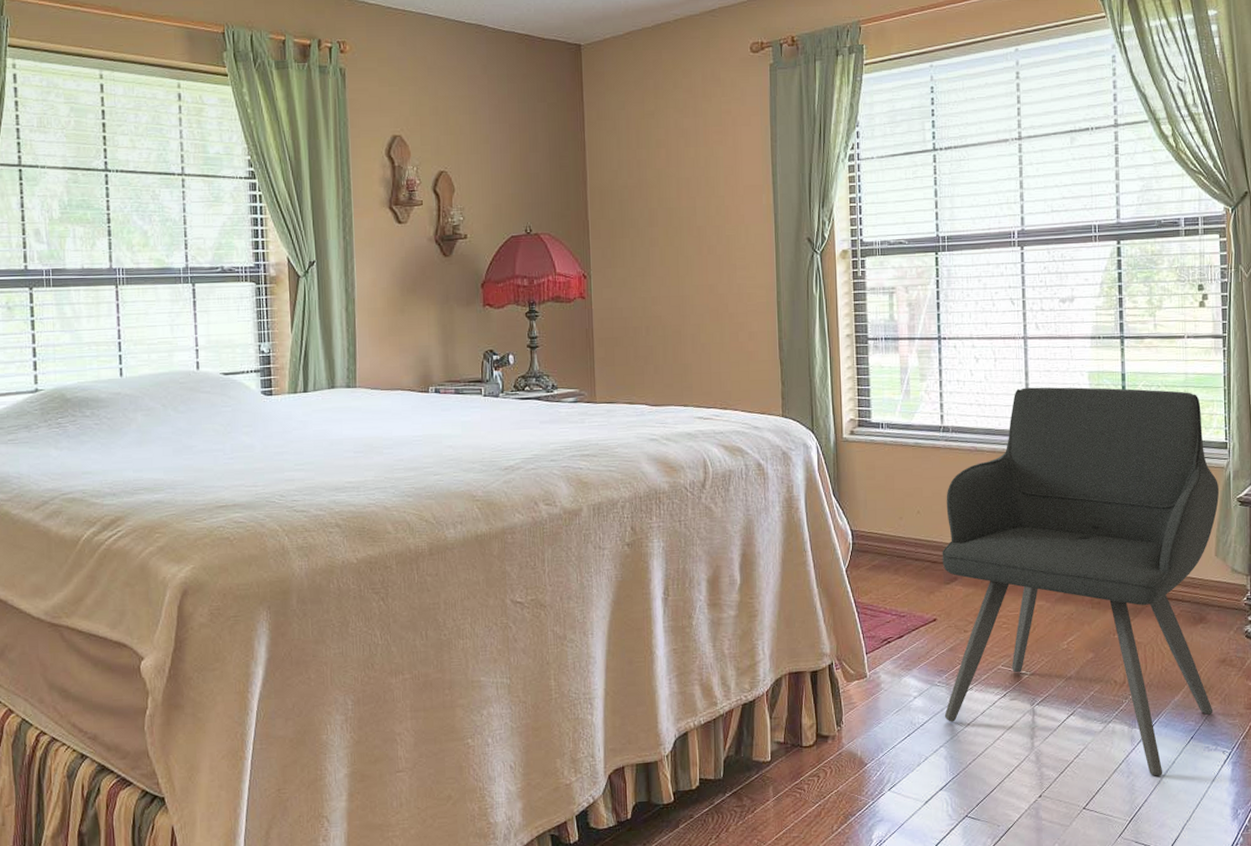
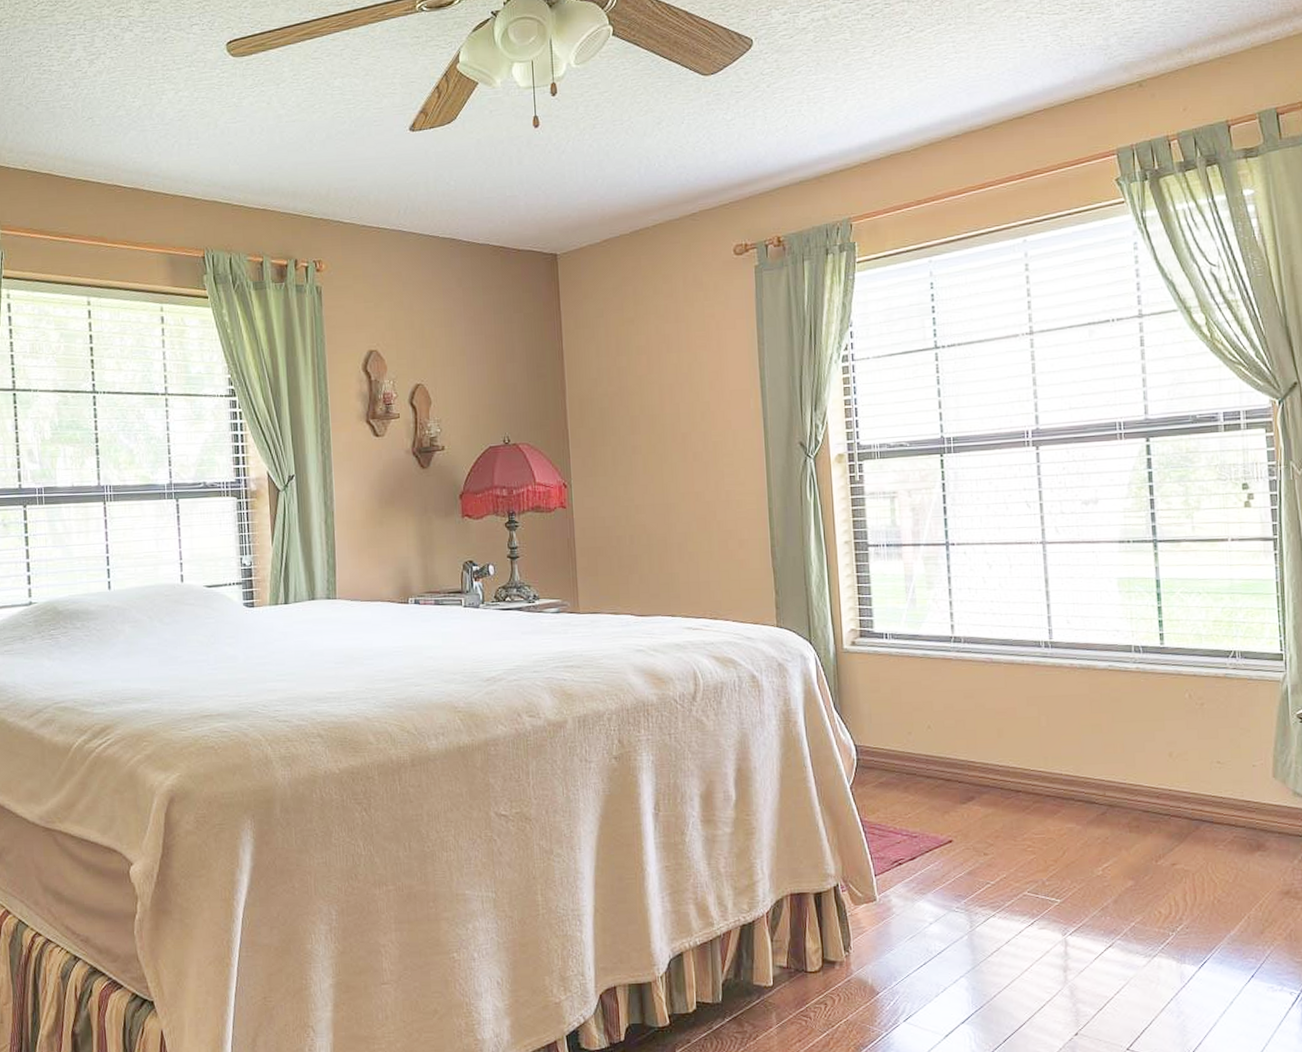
armchair: present [942,387,1220,776] -> none [956,594,1277,1017]

